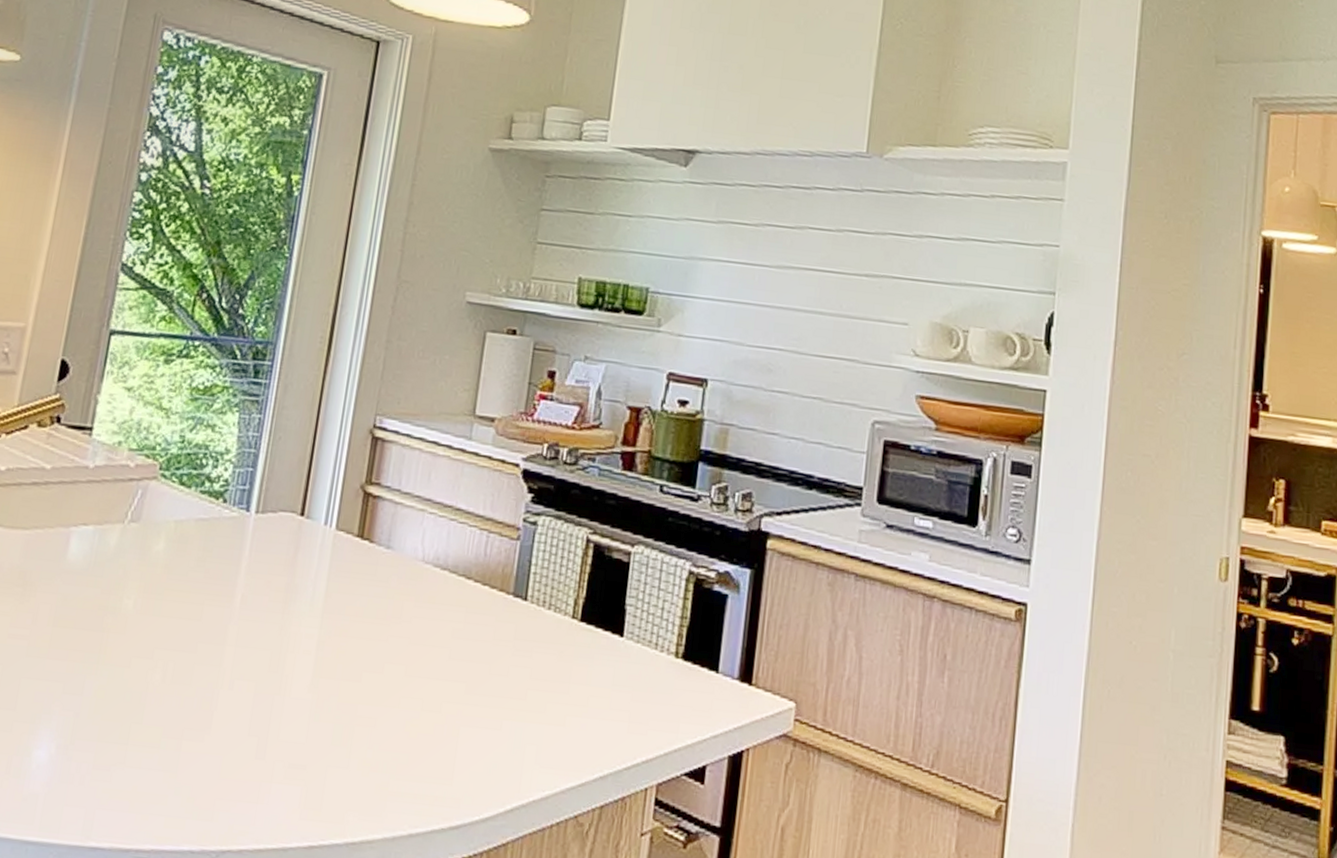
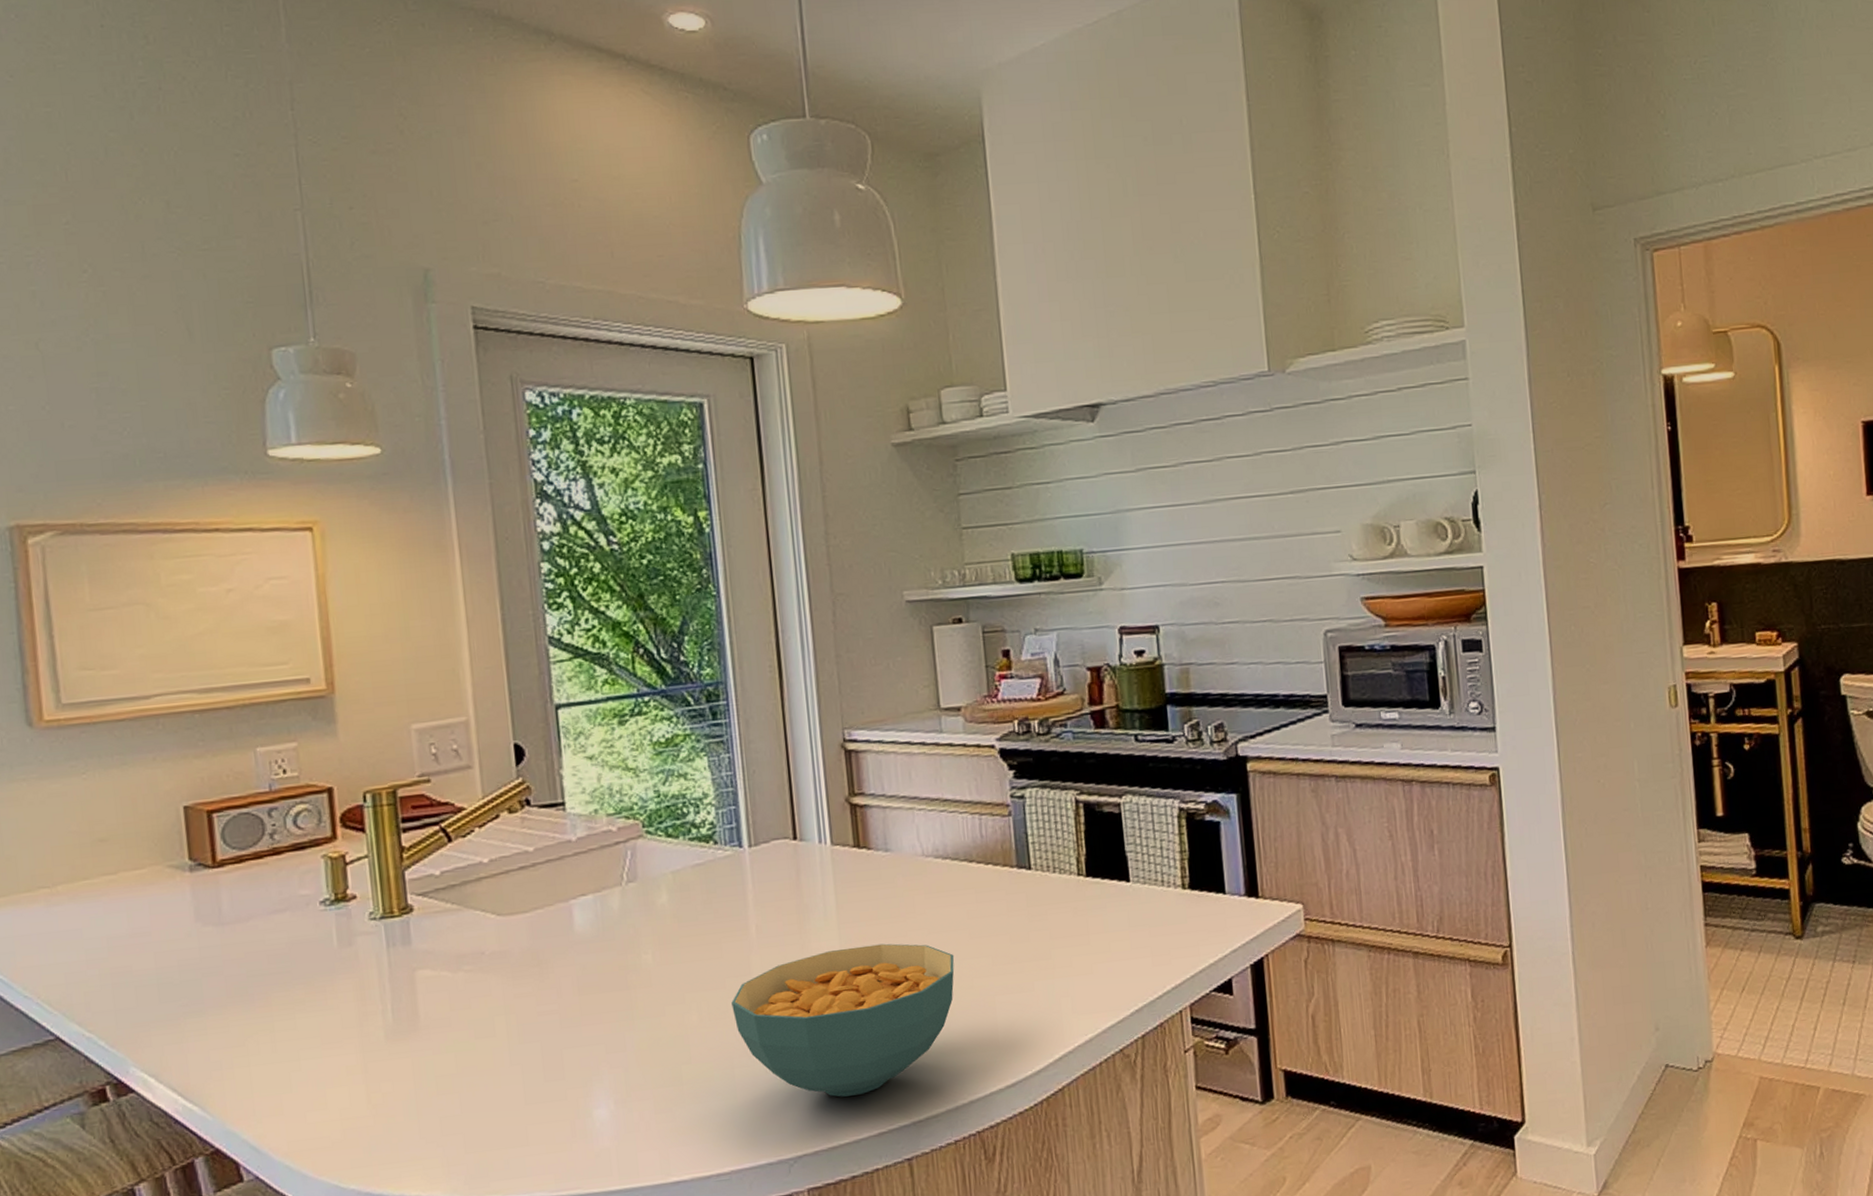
cereal bowl: none [195,638,430,800] -> present [732,943,955,1097]

